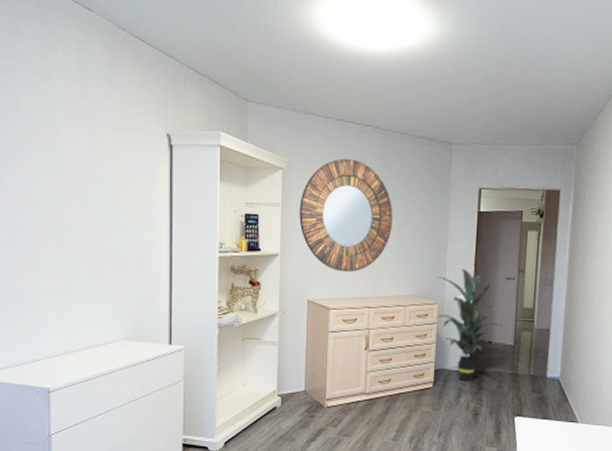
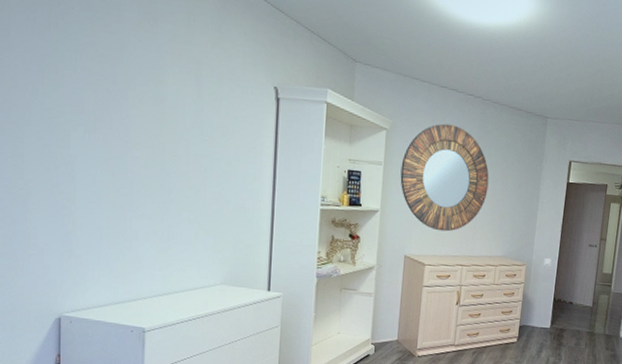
indoor plant: present [435,269,502,381] -> none [522,234,583,338]

